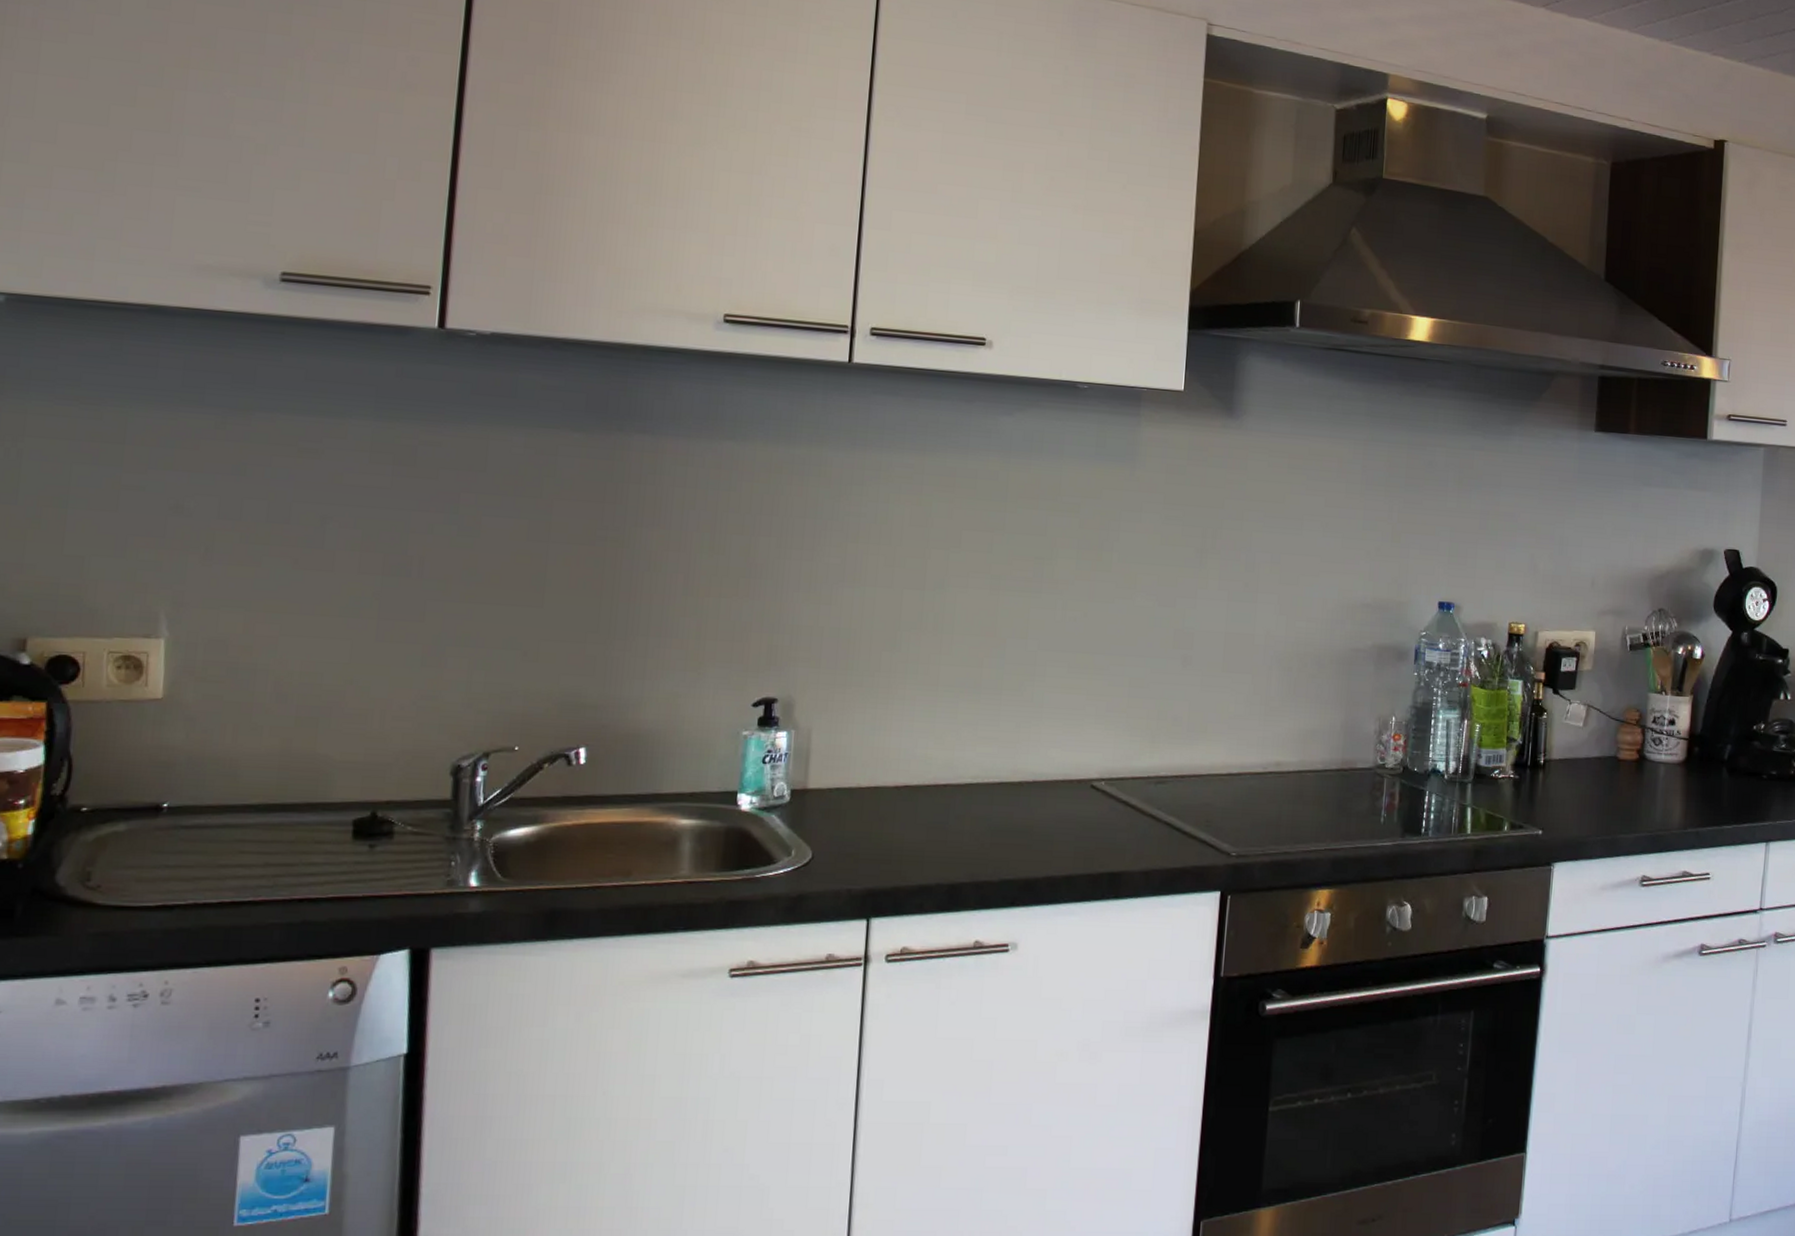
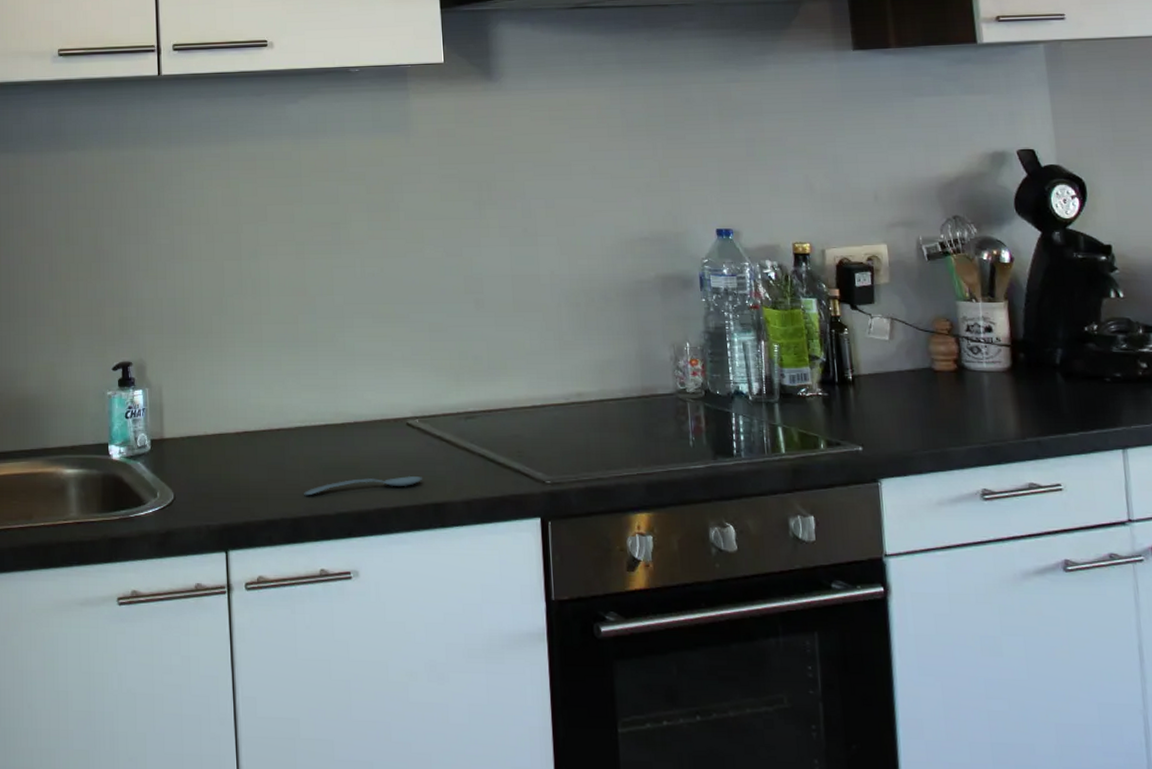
spoon: none [966,841,1102,860] -> present [304,475,423,496]

